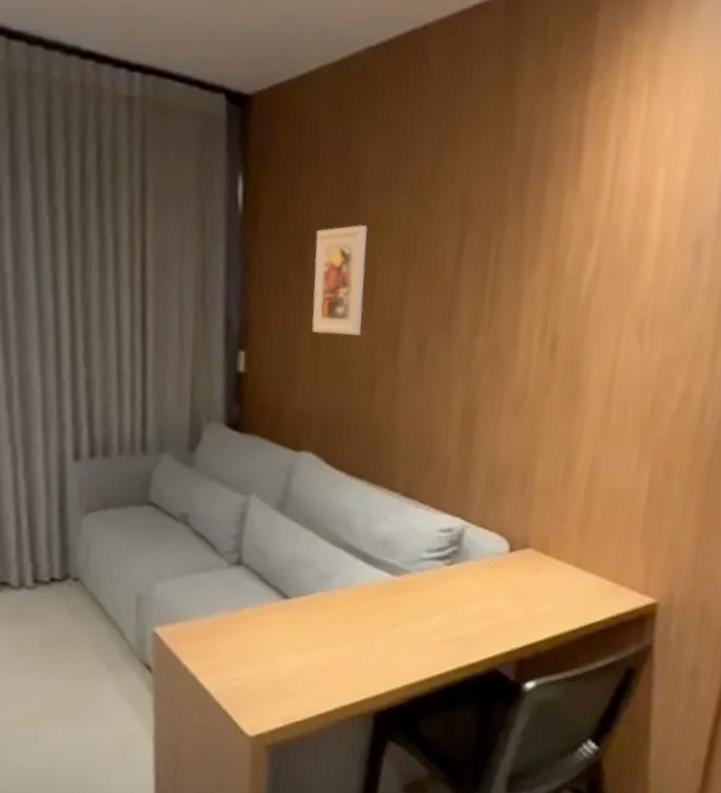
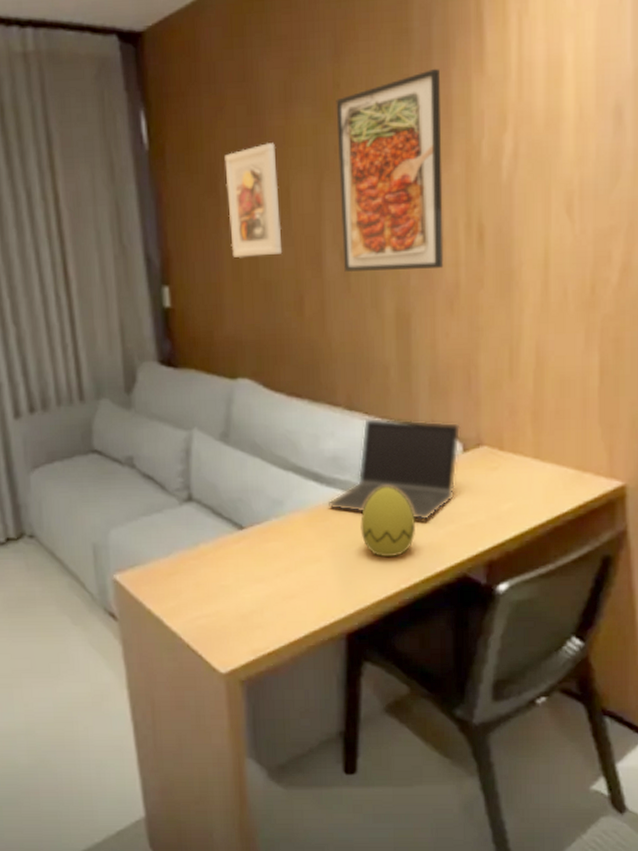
laptop computer: none [374,506,510,613] -> present [329,417,461,521]
decorative egg: none [401,575,458,644] -> present [360,486,417,557]
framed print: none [419,177,536,372] -> present [336,68,444,273]

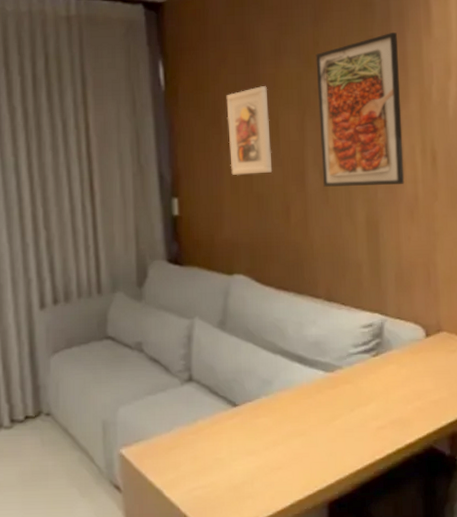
laptop computer: present [329,417,461,521] -> none [311,307,424,398]
decorative egg: present [360,486,417,557] -> none [339,367,389,431]

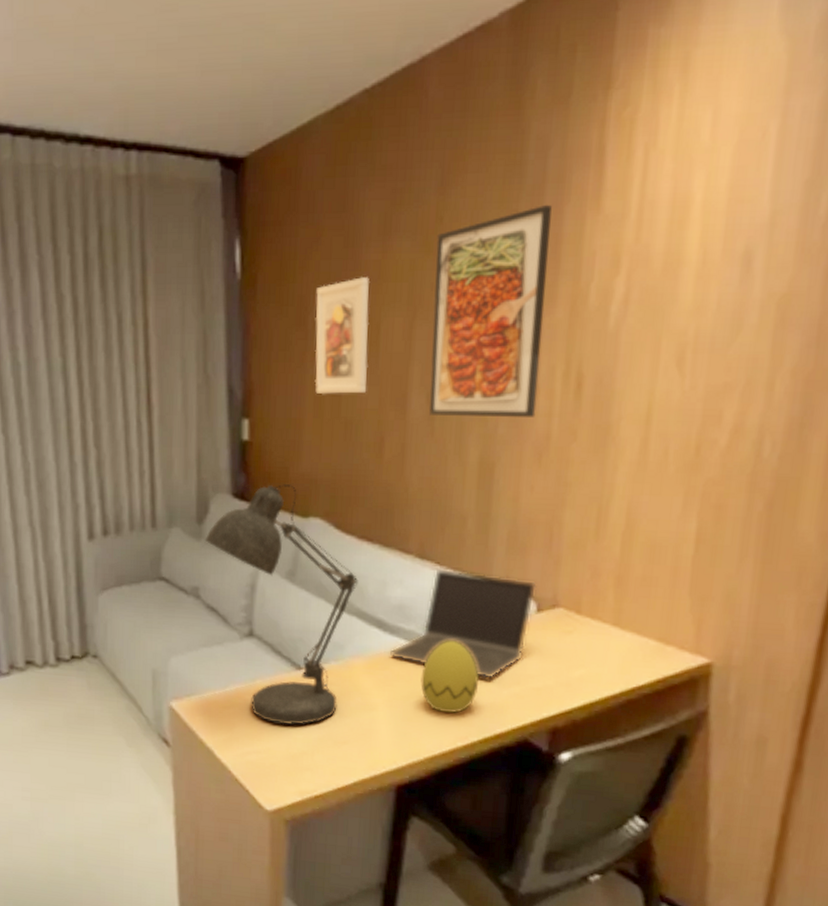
desk lamp: none [145,249,280,459] -> present [204,484,359,725]
laptop computer: none [311,307,424,398] -> present [390,568,537,680]
decorative egg: none [339,367,389,431] -> present [420,640,481,714]

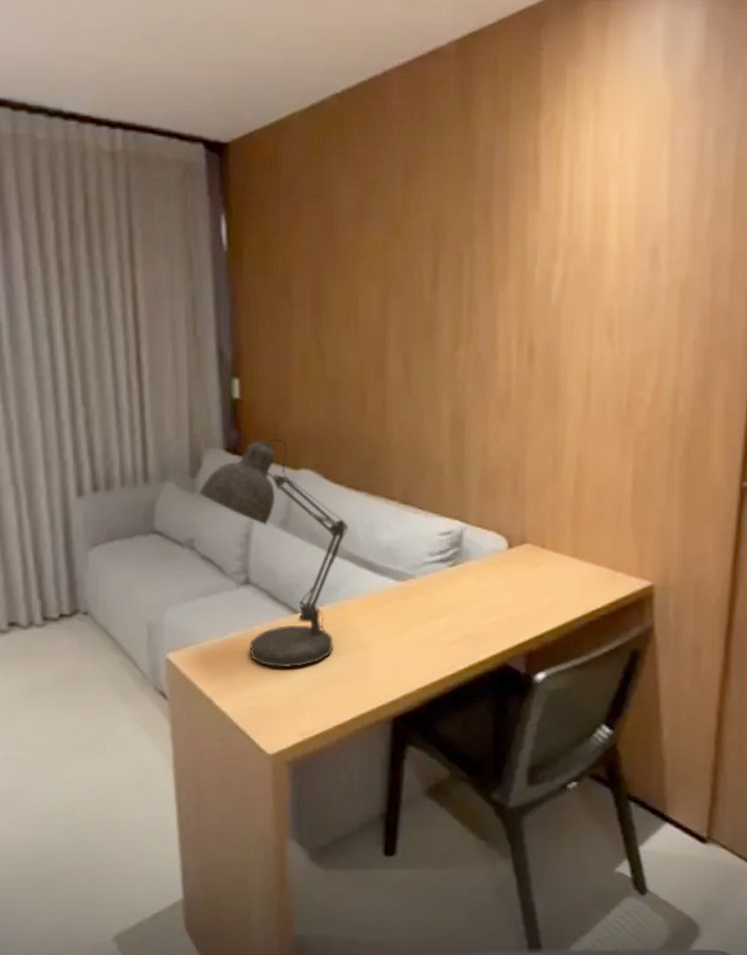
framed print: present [314,277,370,395] -> none [299,254,349,357]
laptop computer: present [390,568,537,680] -> none [381,512,507,612]
decorative egg: present [420,640,481,714] -> none [410,577,464,645]
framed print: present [429,204,552,417] -> none [404,200,500,378]

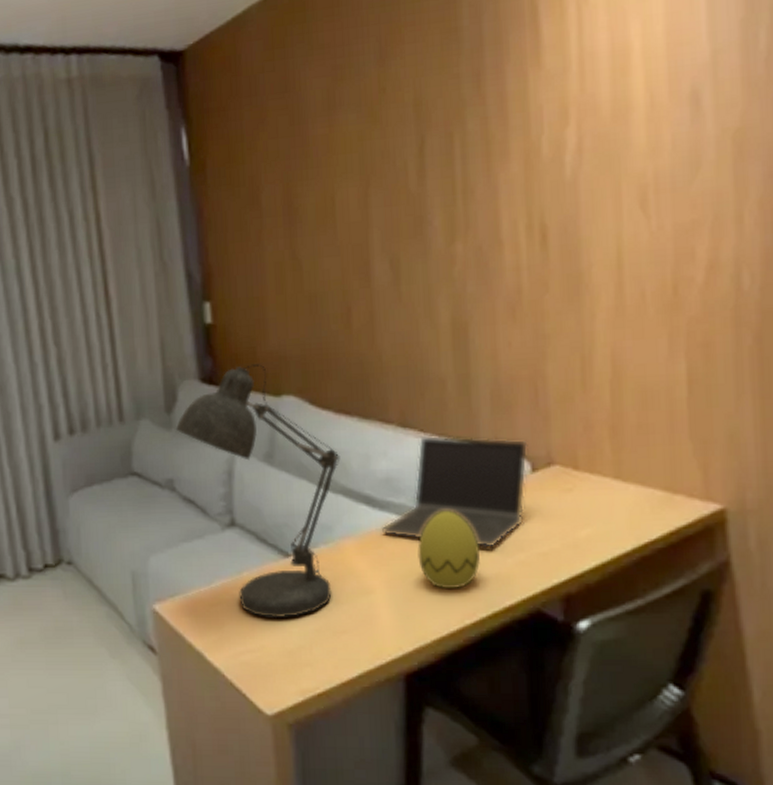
laptop computer: none [381,512,507,612] -> present [382,435,529,549]
decorative egg: none [410,577,464,645] -> present [417,510,482,589]

